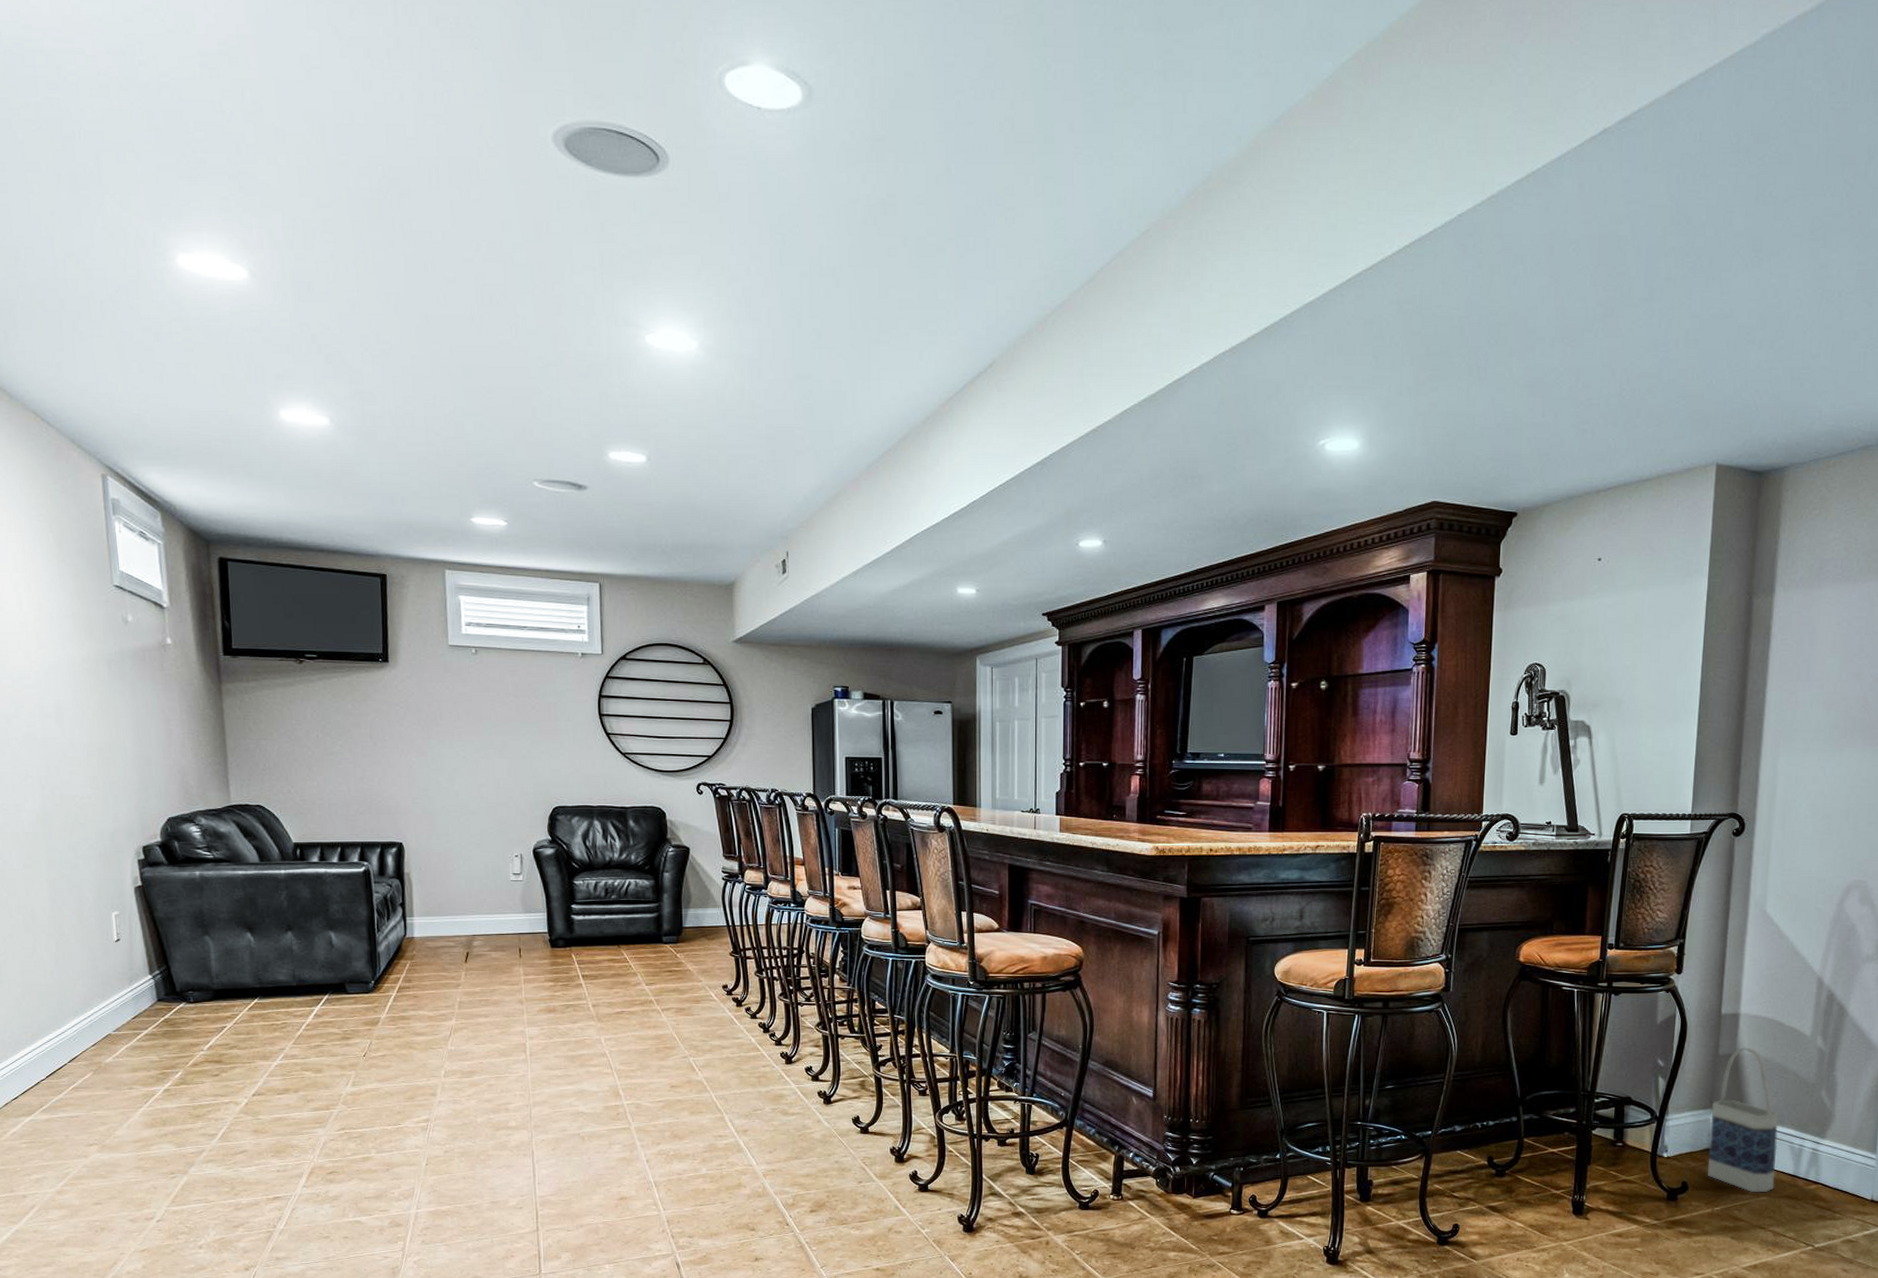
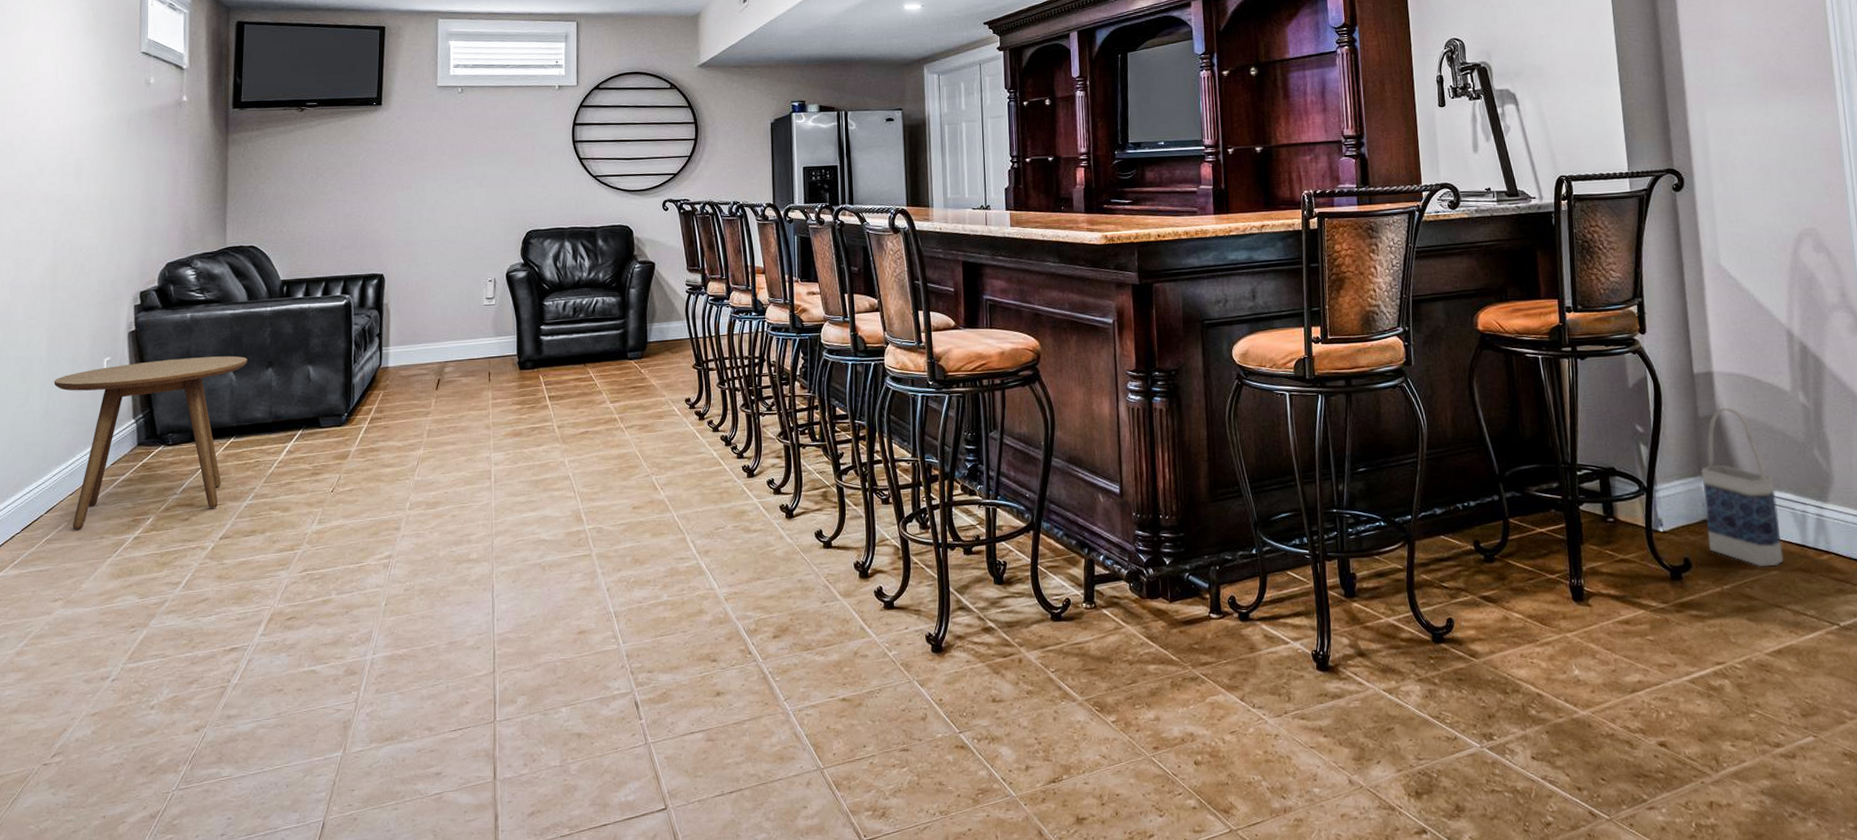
side table: none [61,917,265,1080] -> present [54,355,248,530]

